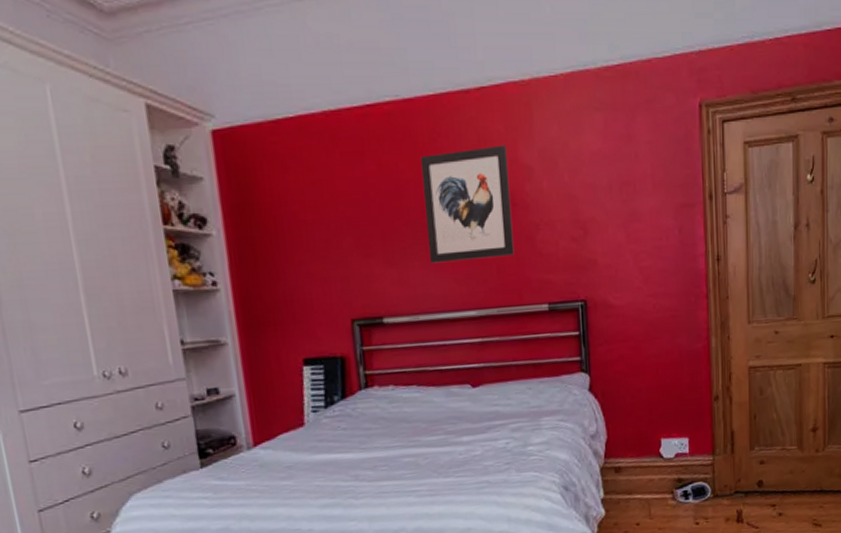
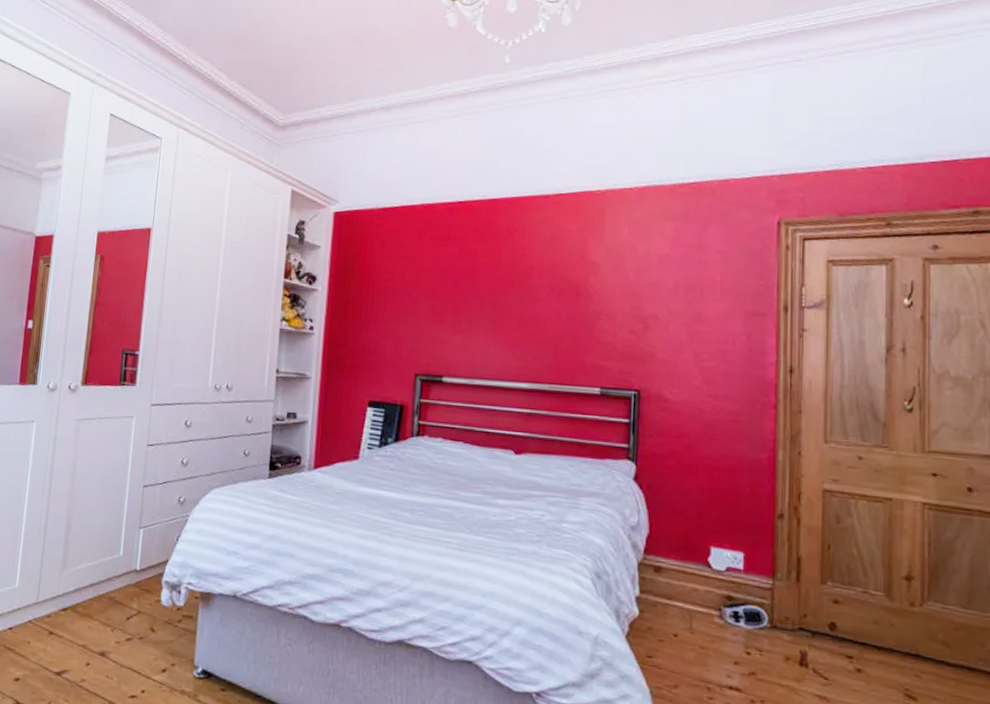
wall art: present [420,145,515,264] -> none [492,242,577,339]

